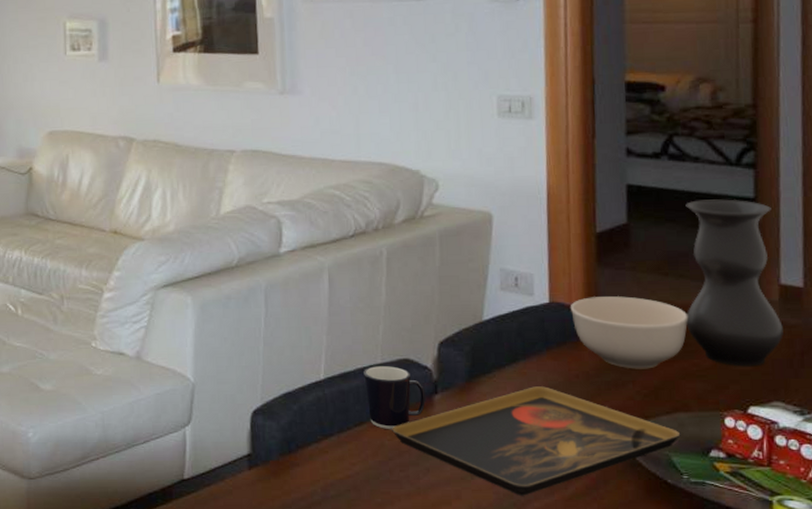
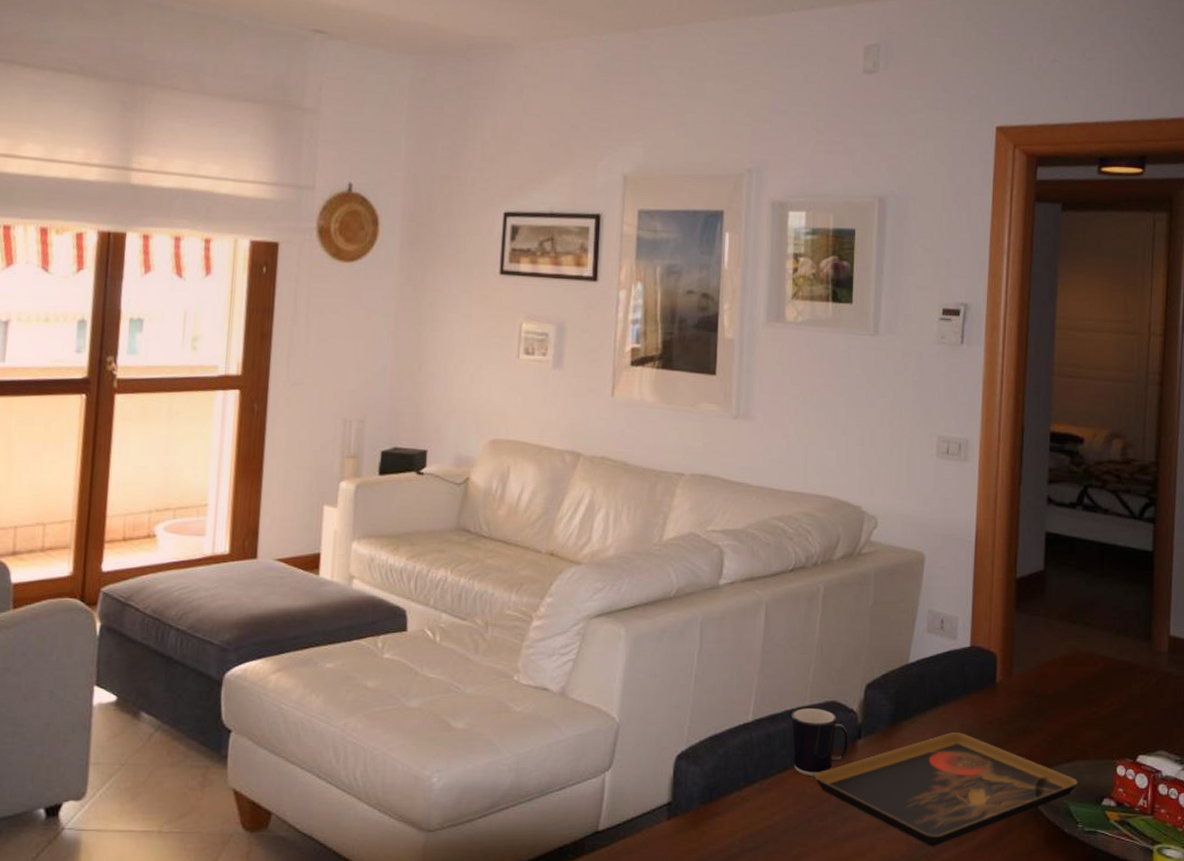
bowl: present [570,296,688,369] -> none [988,642,1091,716]
vase: present [685,199,783,367] -> none [1089,550,1170,716]

